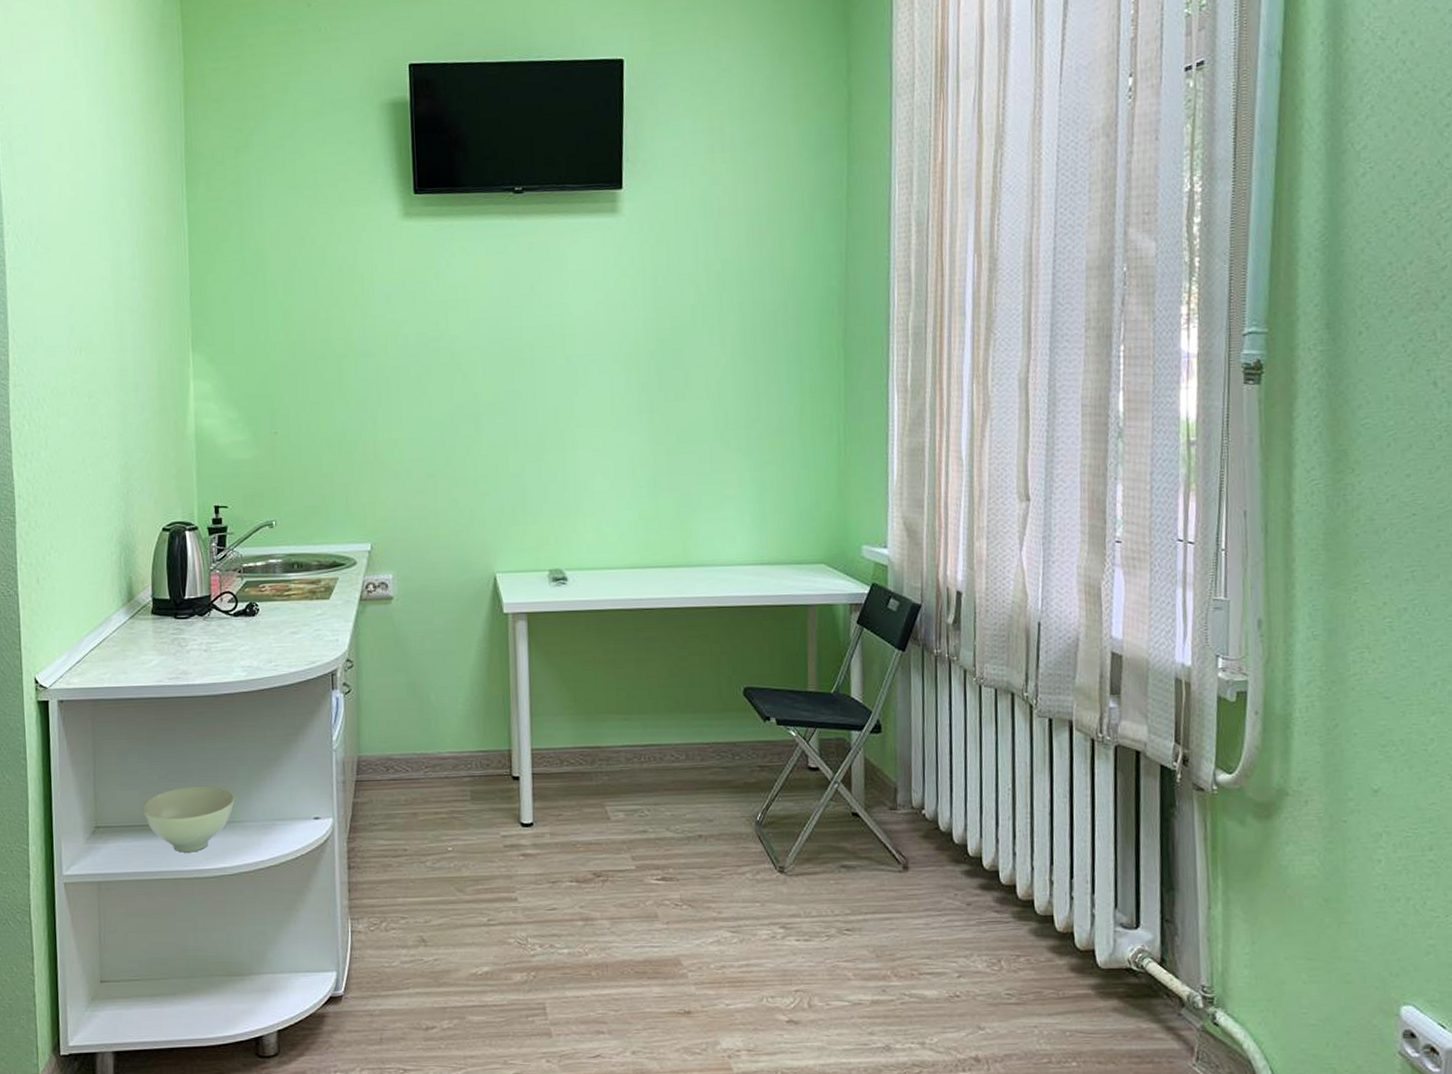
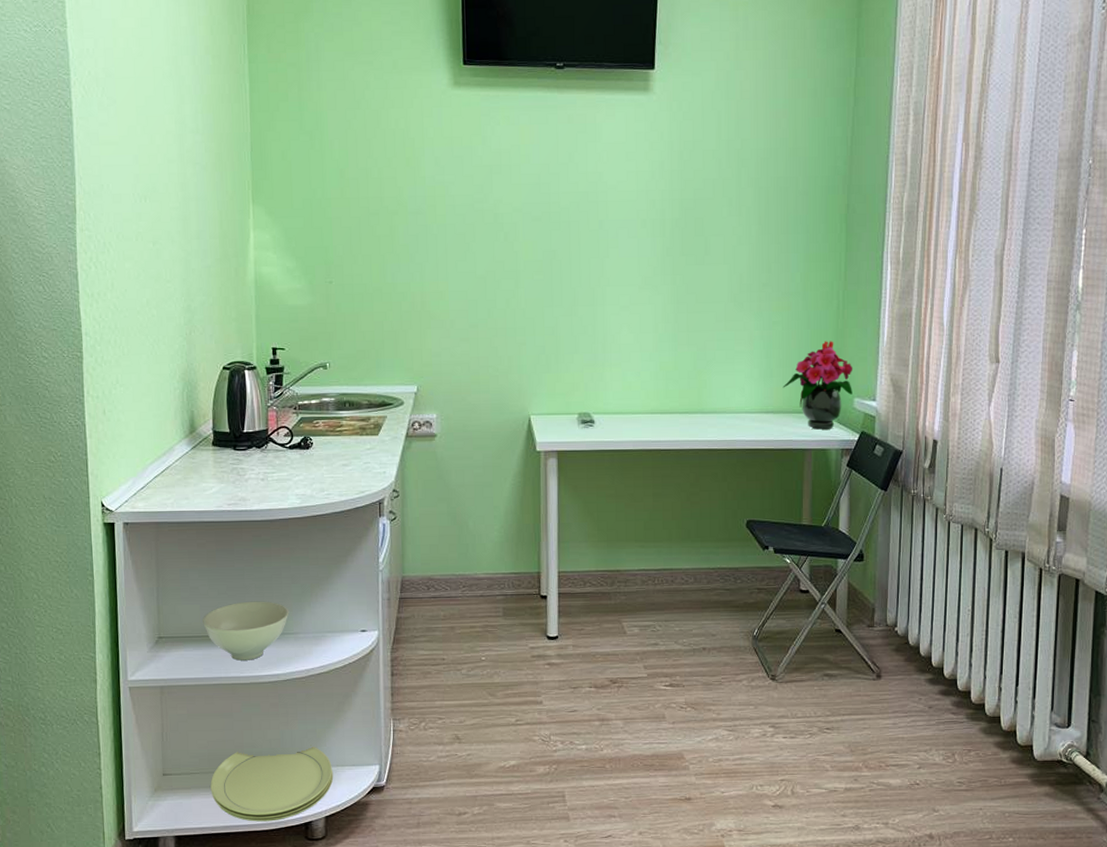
plate: none [151,948,286,1036] -> present [210,745,334,822]
potted flower: none [779,481,860,582] -> present [783,341,853,430]

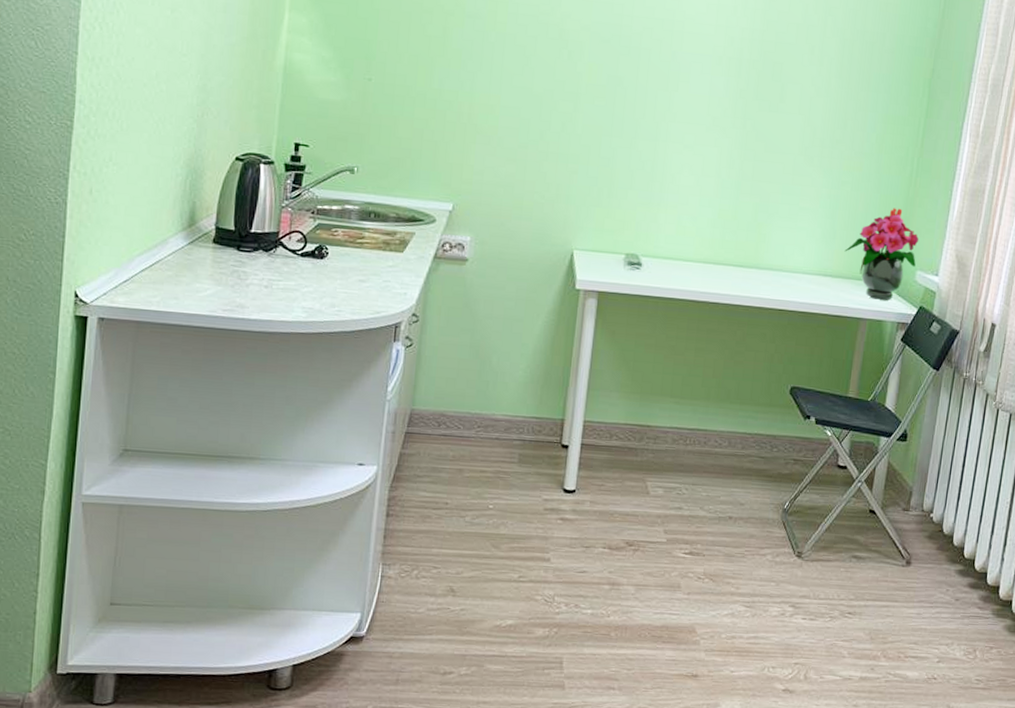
bowl: present [202,601,289,661] -> none [177,419,279,485]
plate: present [210,745,334,822] -> none [164,583,308,666]

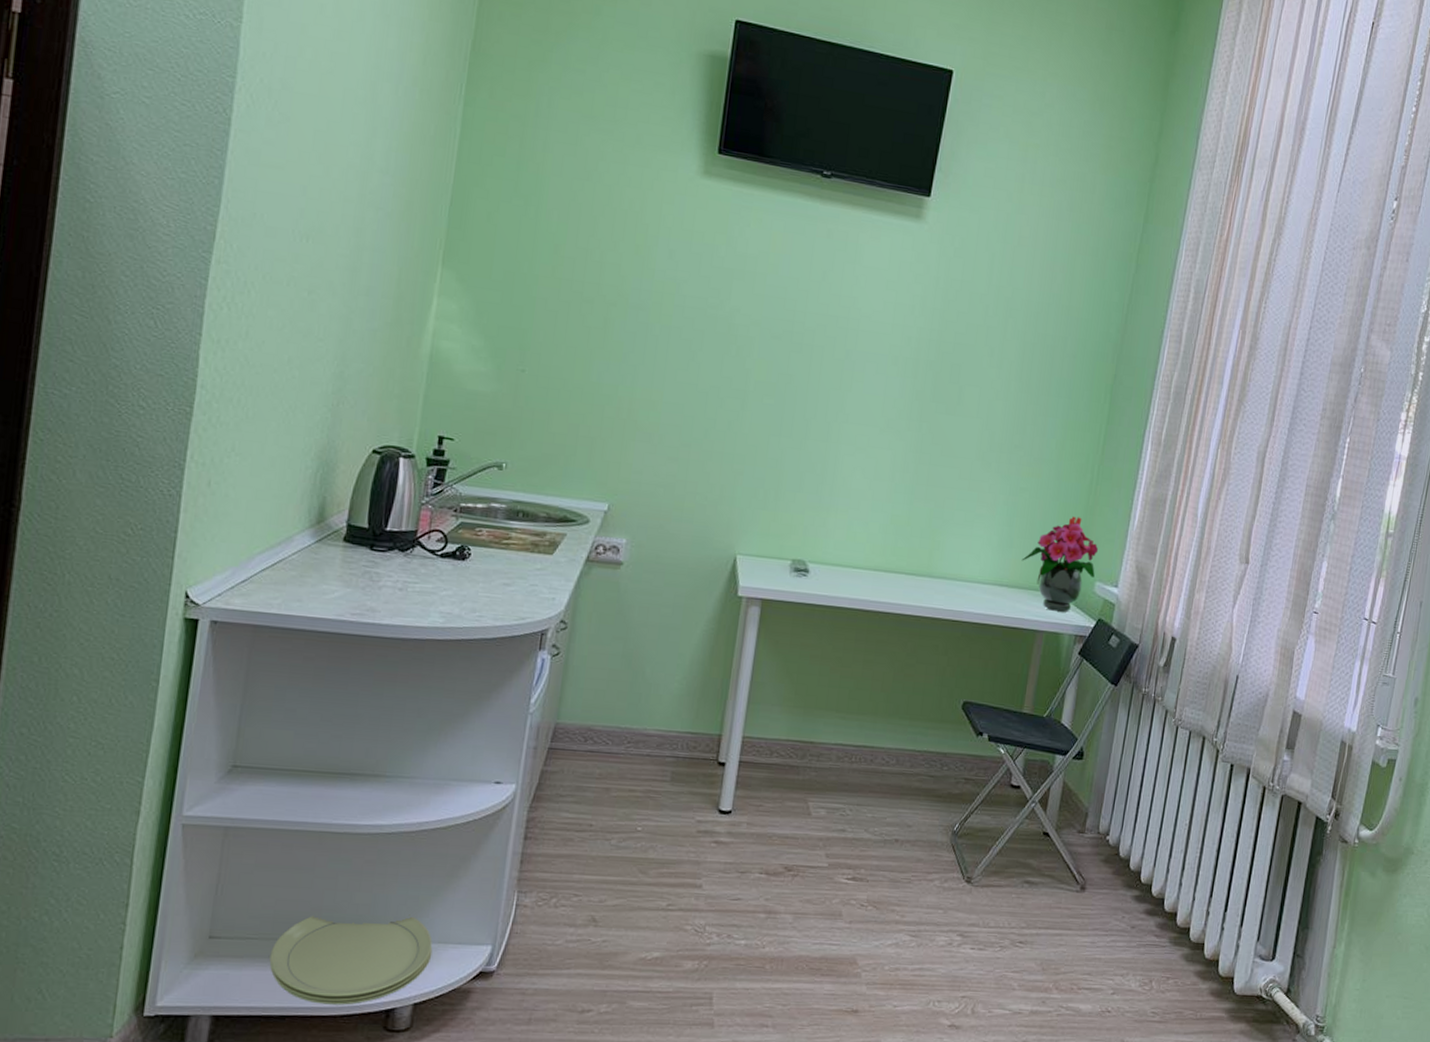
plate: none [164,583,308,666] -> present [269,913,433,1005]

